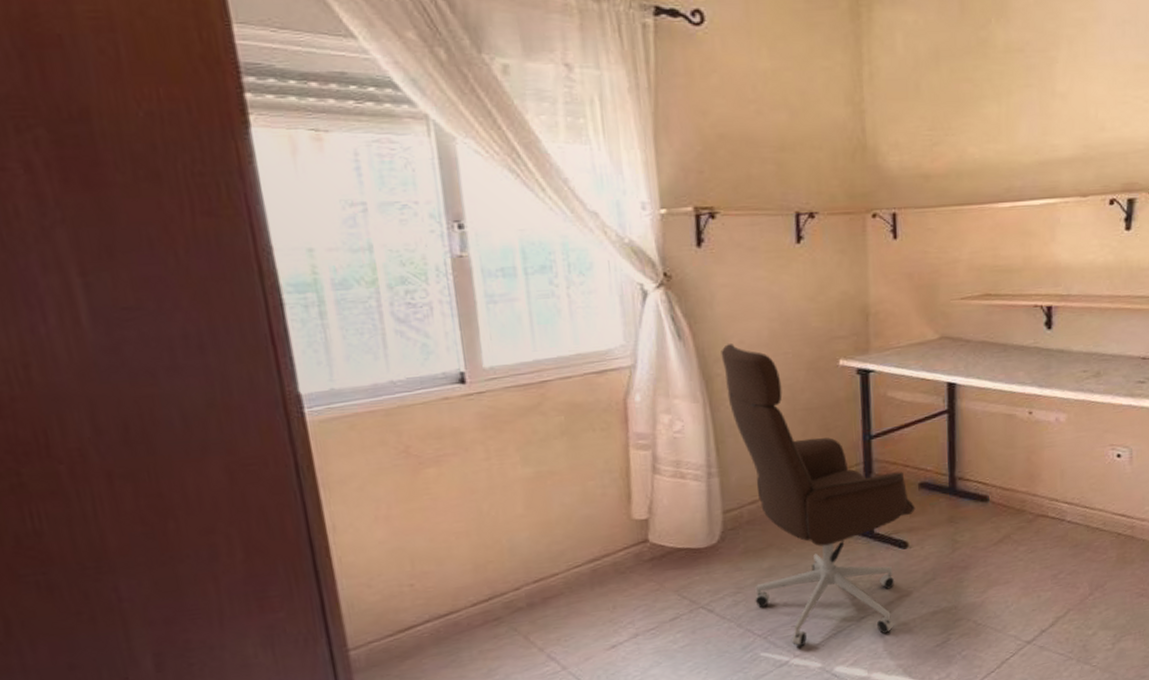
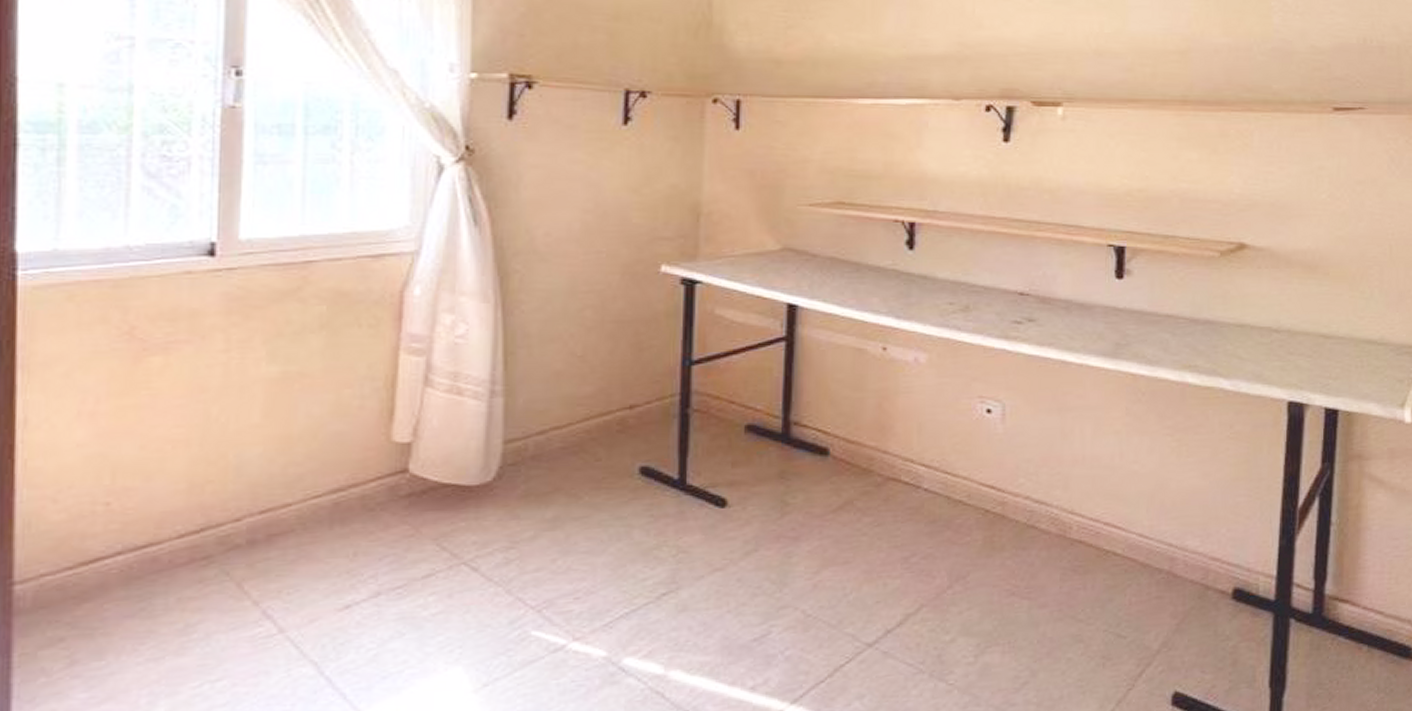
office chair: present [721,344,916,647] -> none [522,235,739,628]

